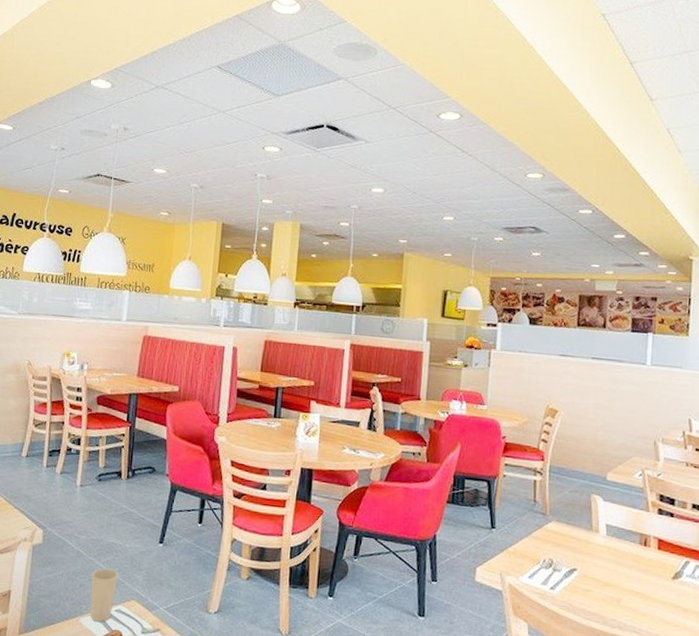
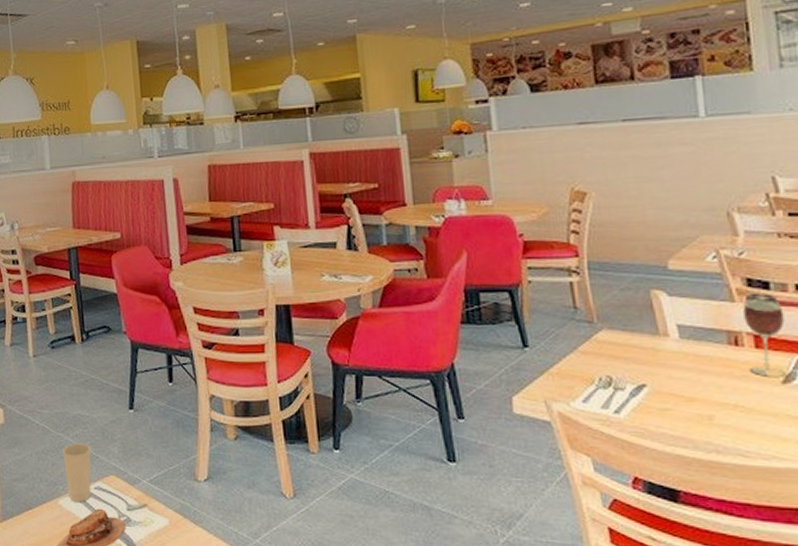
wineglass: none [652,506,681,575] -> present [743,292,786,378]

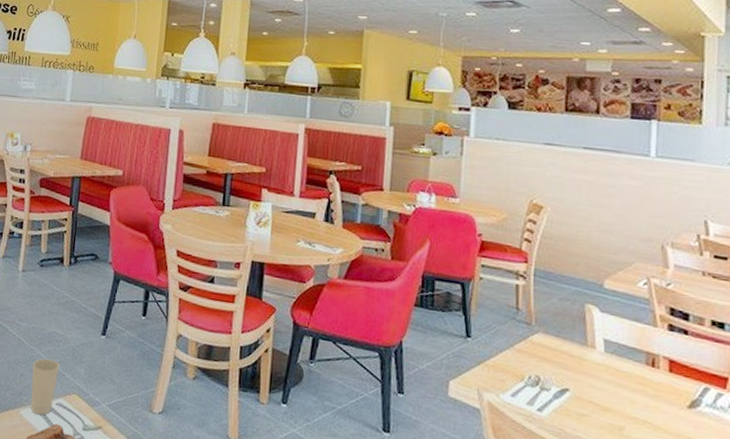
wineglass: present [743,292,786,378] -> none [662,321,698,403]

